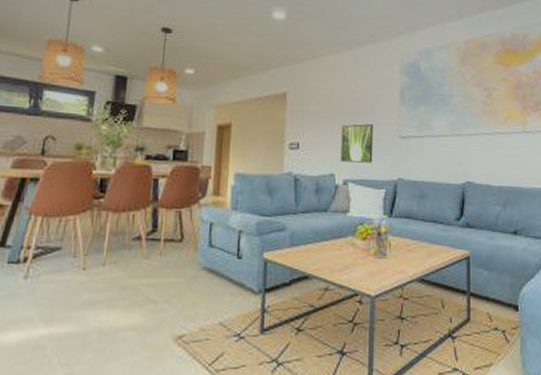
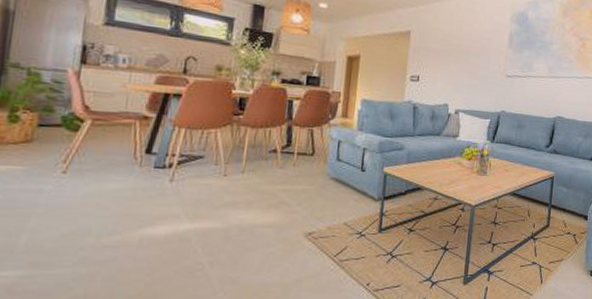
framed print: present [341,124,374,163] -> none [454,62,485,97]

